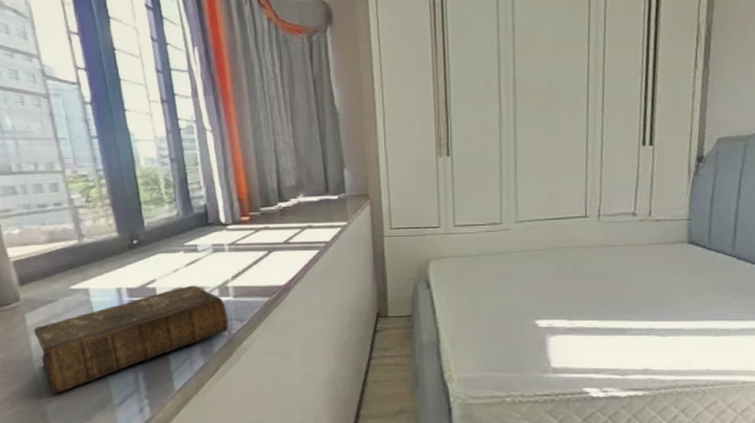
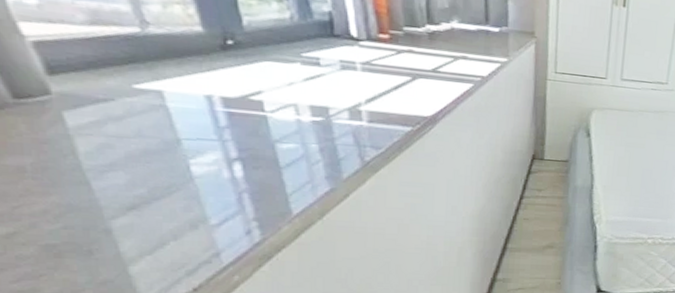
book: present [34,285,228,394] -> none [79,103,361,209]

